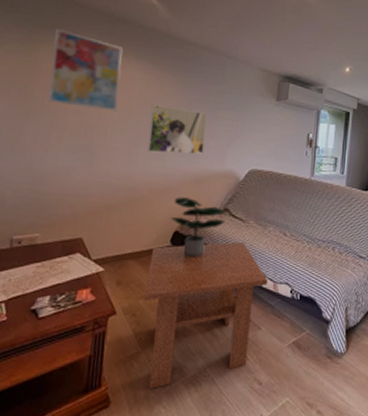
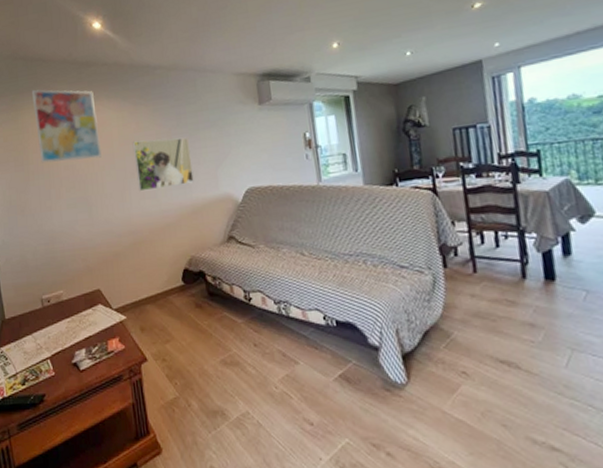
coffee table: present [143,241,268,389] -> none [166,269,296,434]
potted plant: present [170,196,226,257] -> none [176,230,234,294]

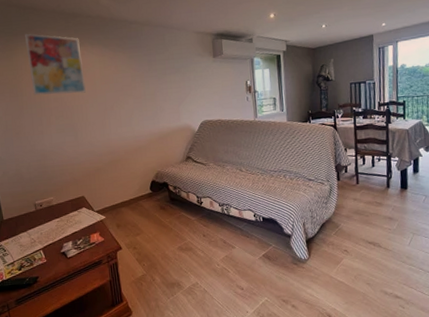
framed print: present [132,137,194,192] -> none [111,80,161,121]

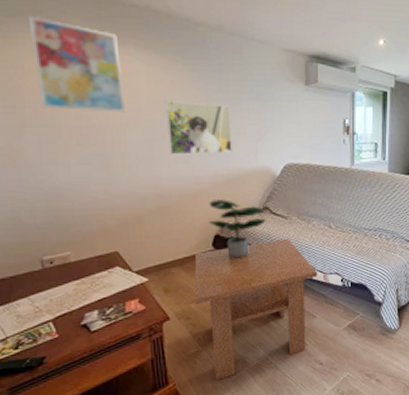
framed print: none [111,80,161,121] -> present [164,101,232,155]
coffee table: none [137,181,234,300] -> present [194,238,318,380]
potted plant: none [146,152,191,199] -> present [208,198,267,259]

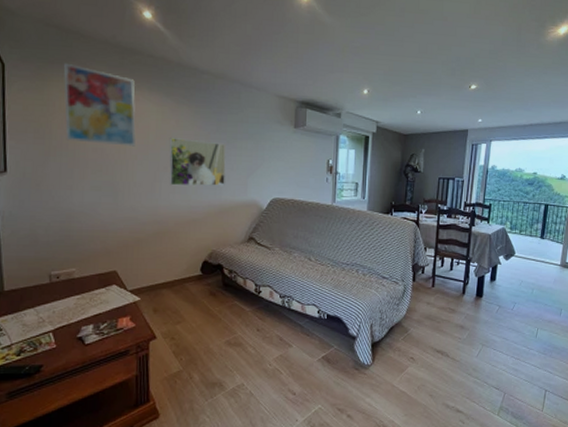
coffee table: present [194,238,318,380] -> none [180,268,296,402]
potted plant: present [208,198,267,259] -> none [198,227,252,284]

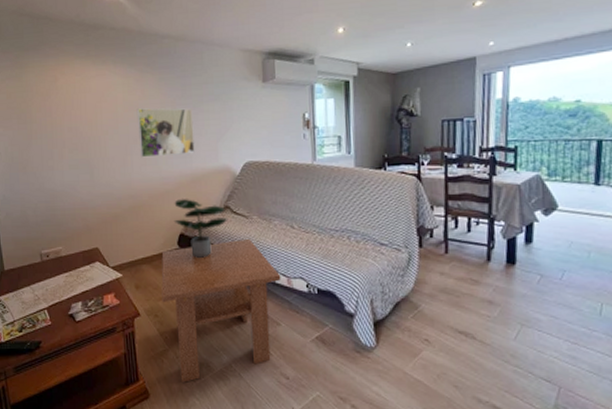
wall art: present [63,62,136,147] -> none [36,48,105,123]
coffee table: none [180,268,296,402] -> present [161,238,281,382]
potted plant: none [198,227,252,284] -> present [173,198,229,258]

